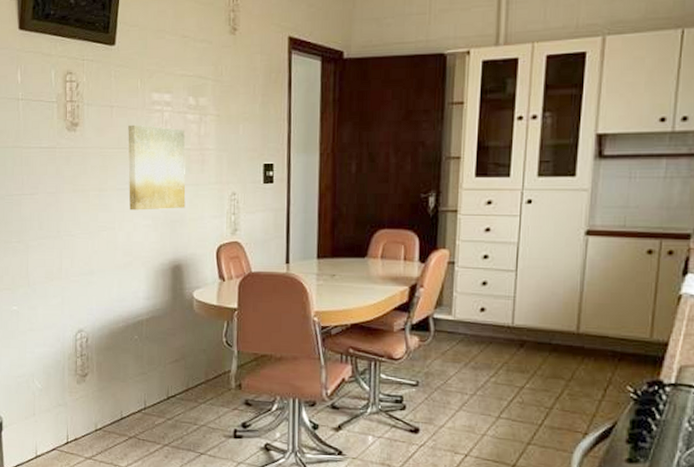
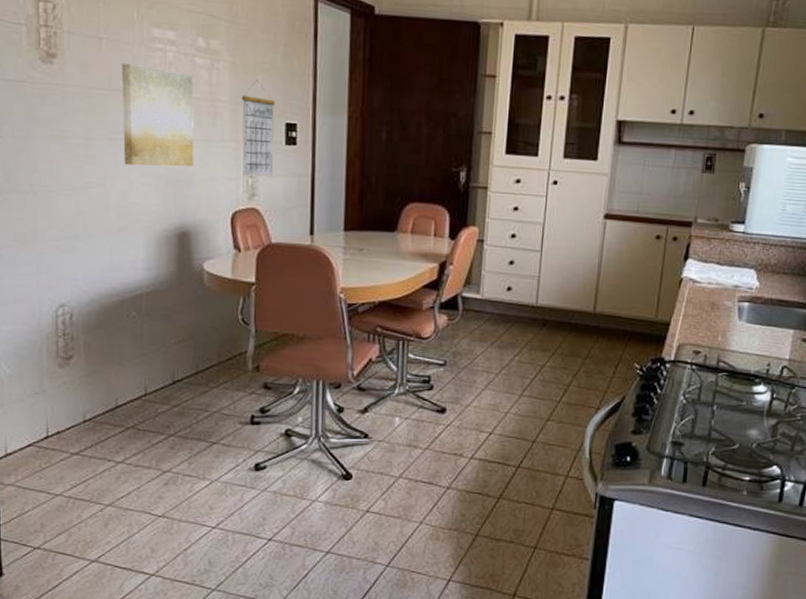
calendar: none [225,128,255,213] -> present [241,80,276,177]

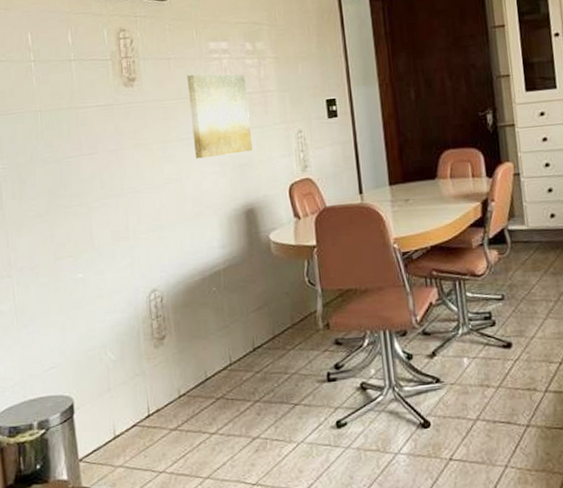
calendar: present [241,80,276,177] -> none [286,68,321,151]

